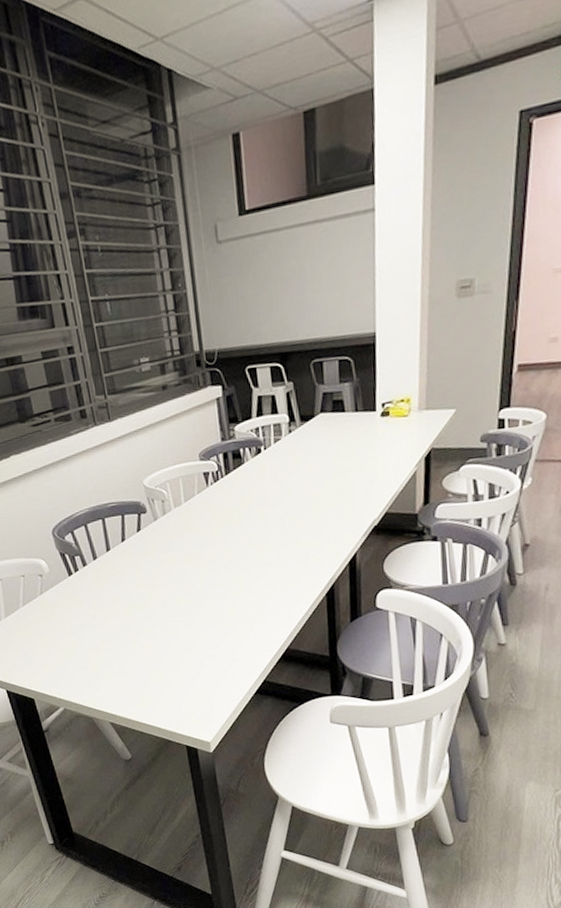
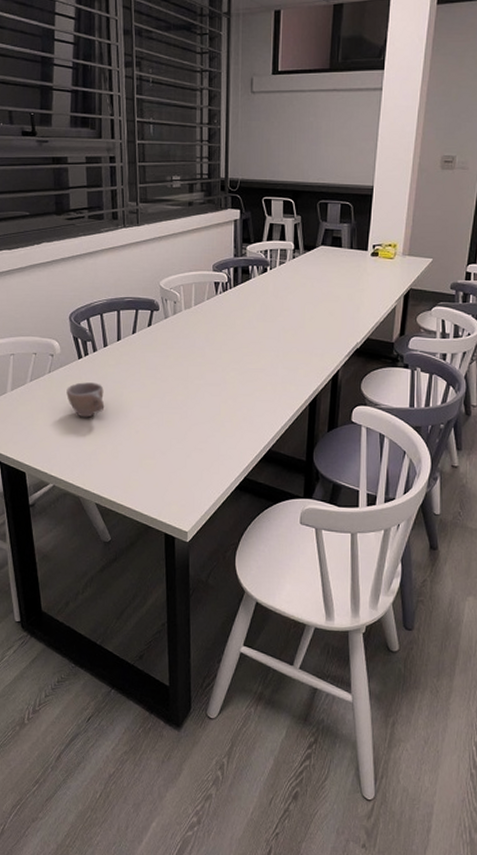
cup: none [61,598,104,637] -> present [66,382,105,418]

